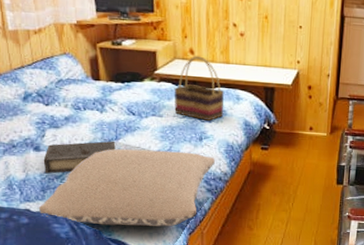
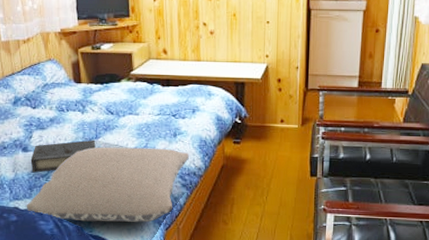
woven basket: present [174,55,224,121] -> none [149,55,197,117]

